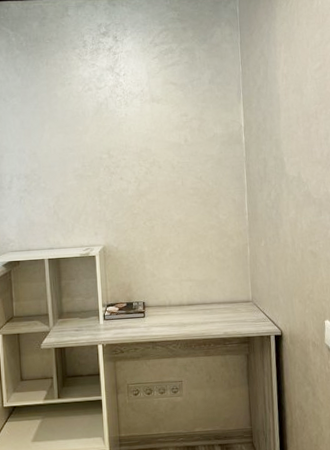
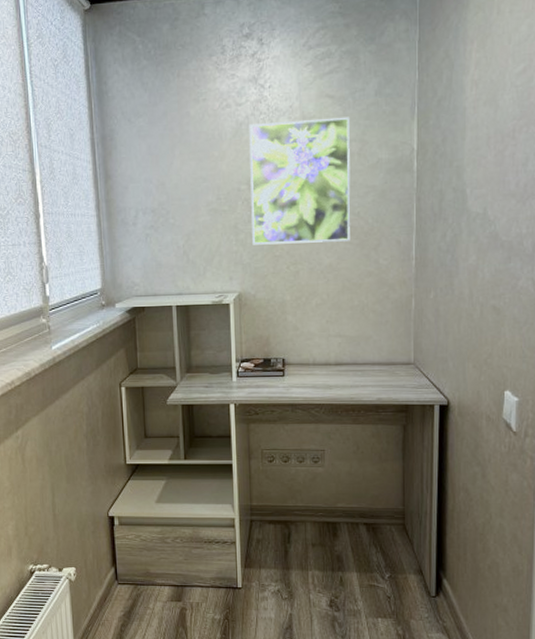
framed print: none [108,100,195,205] -> present [249,116,351,245]

